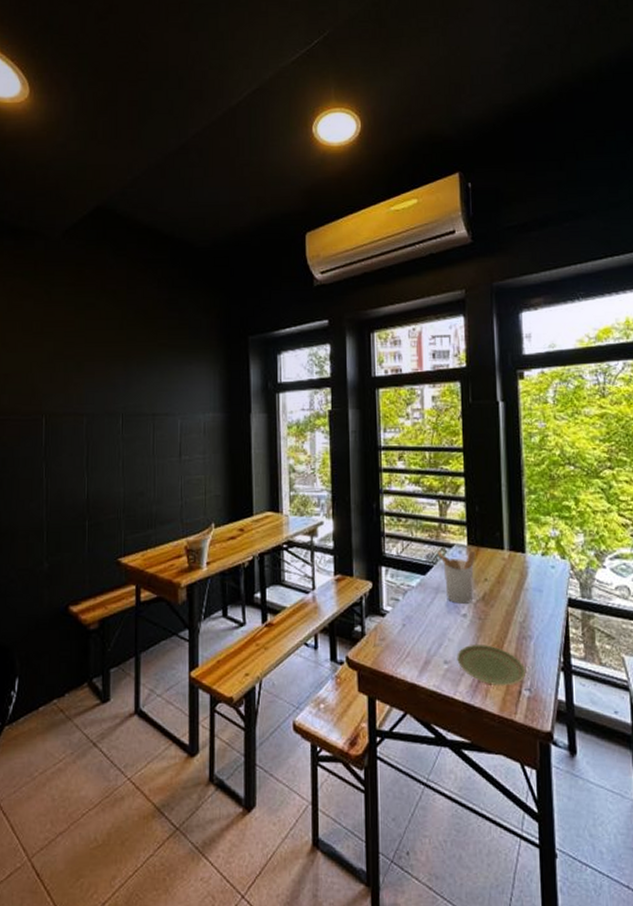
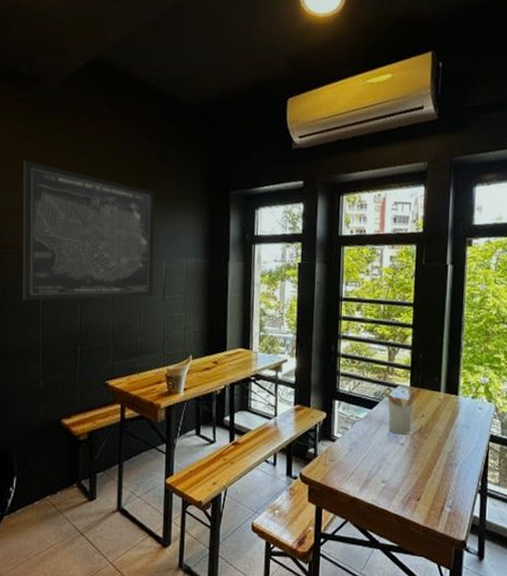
wall art: none [23,319,168,472] -> present [22,161,155,301]
plate: present [457,645,525,686] -> none [393,469,449,503]

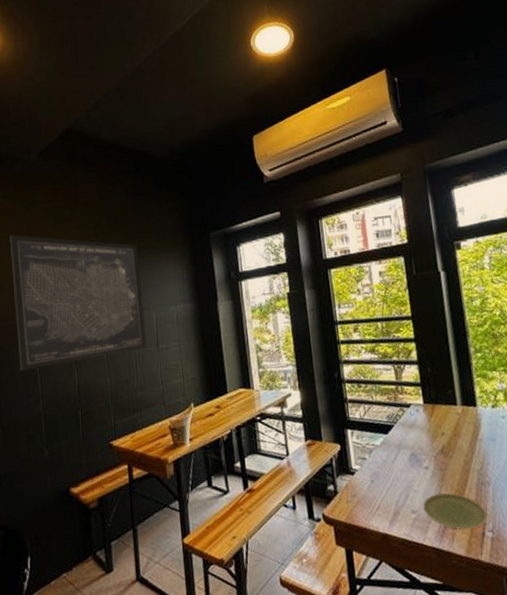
utensil holder: present [384,390,417,435] -> none [397,408,432,458]
plate: none [393,469,449,503] -> present [423,493,487,530]

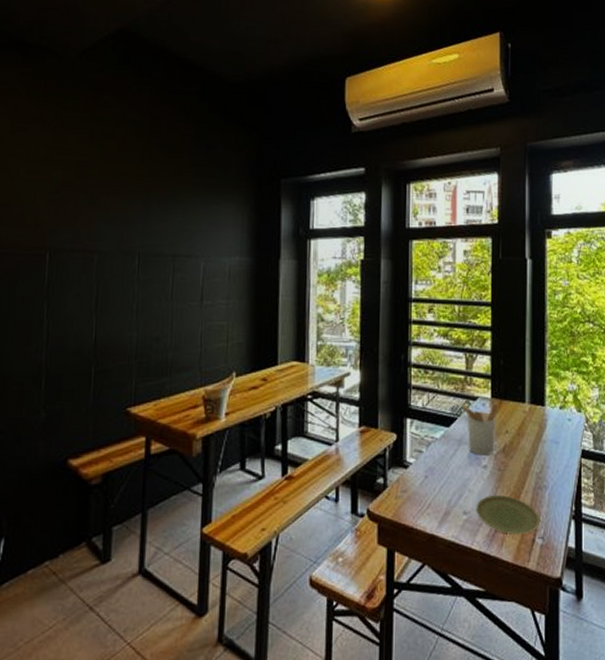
wall art: present [10,235,147,371] -> none [21,144,192,312]
utensil holder: none [397,408,432,458] -> present [462,403,499,455]

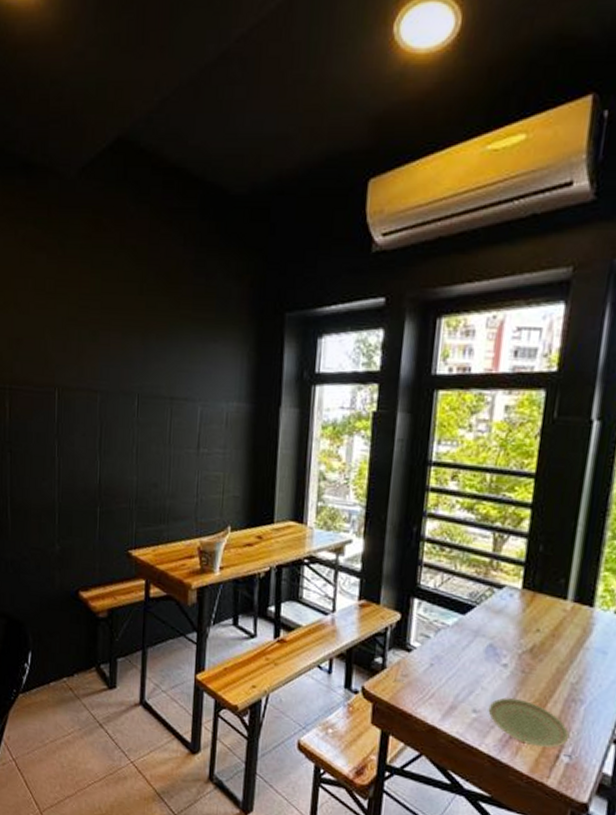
utensil holder: present [462,403,499,455] -> none [483,590,531,654]

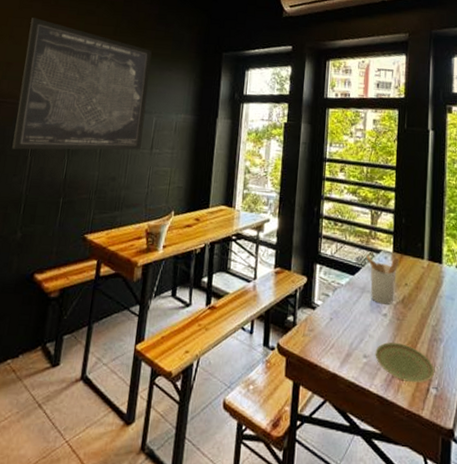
wall art: none [36,276,190,450] -> present [12,18,152,150]
utensil holder: none [483,590,531,654] -> present [366,255,400,305]

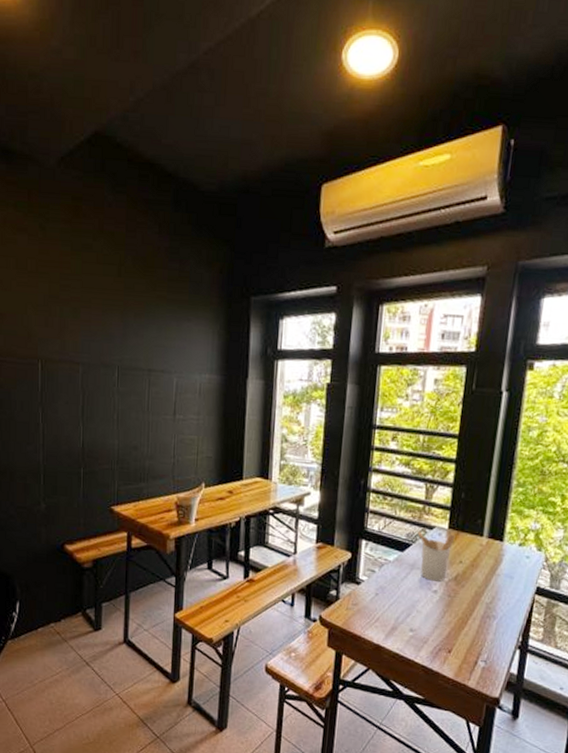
wall art: present [12,18,152,150] -> none [18,256,165,416]
plate: present [375,342,434,383] -> none [422,618,484,656]

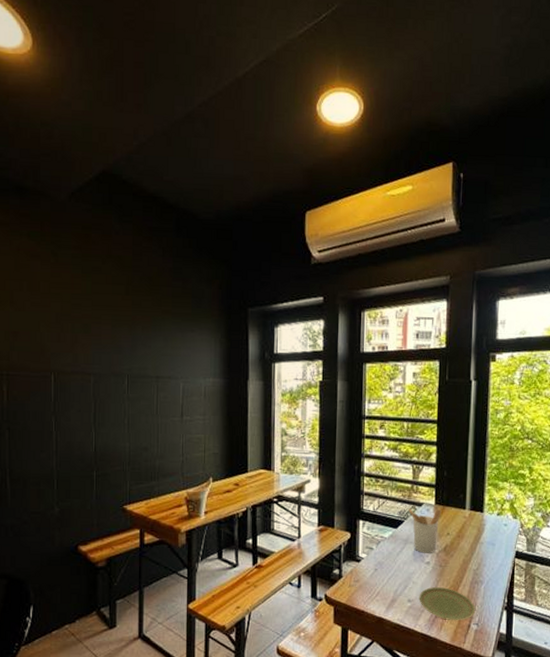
plate: none [422,618,484,656] -> present [419,587,475,621]

